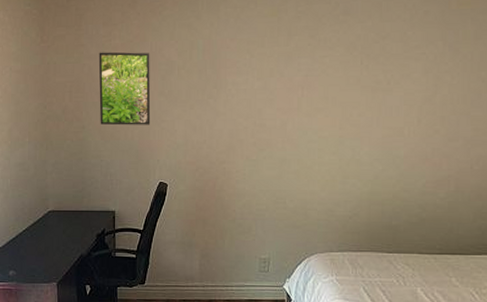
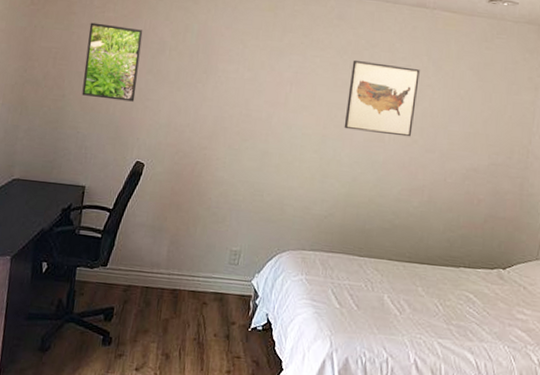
wall art: none [360,54,436,128] -> present [344,59,420,137]

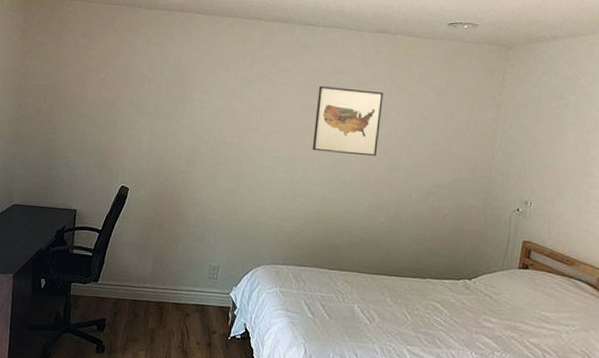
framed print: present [81,22,143,102] -> none [70,60,124,132]

